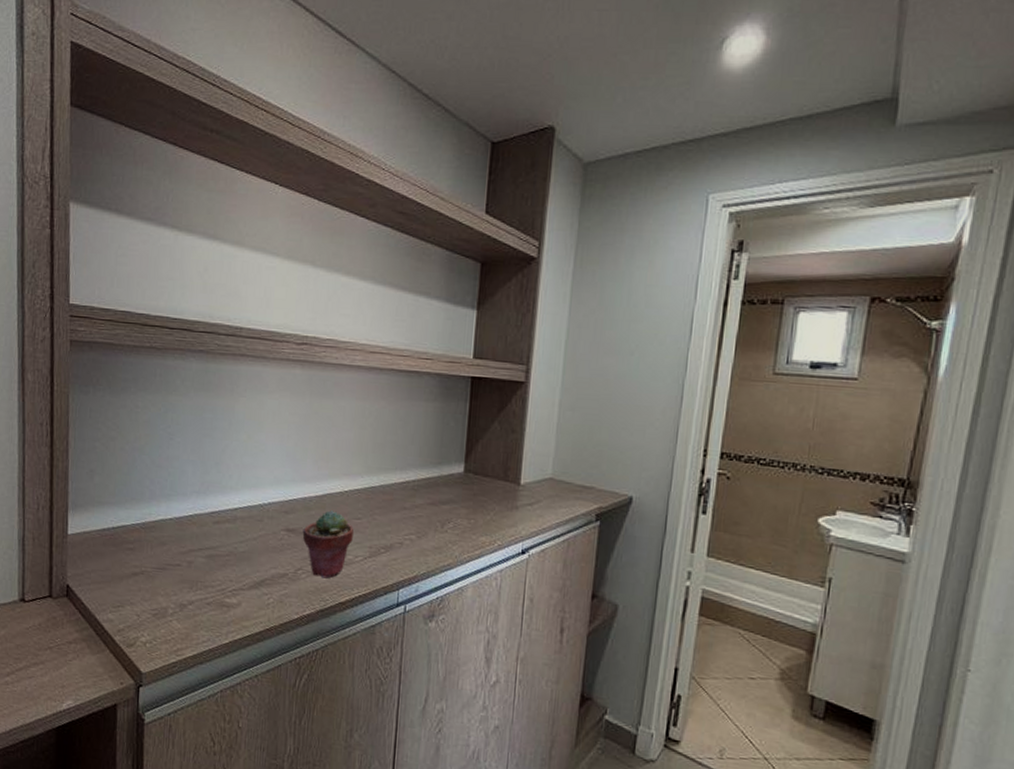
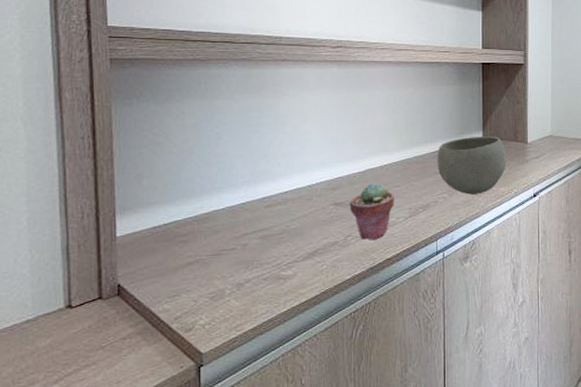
bowl: none [406,468,492,541] -> present [437,136,507,195]

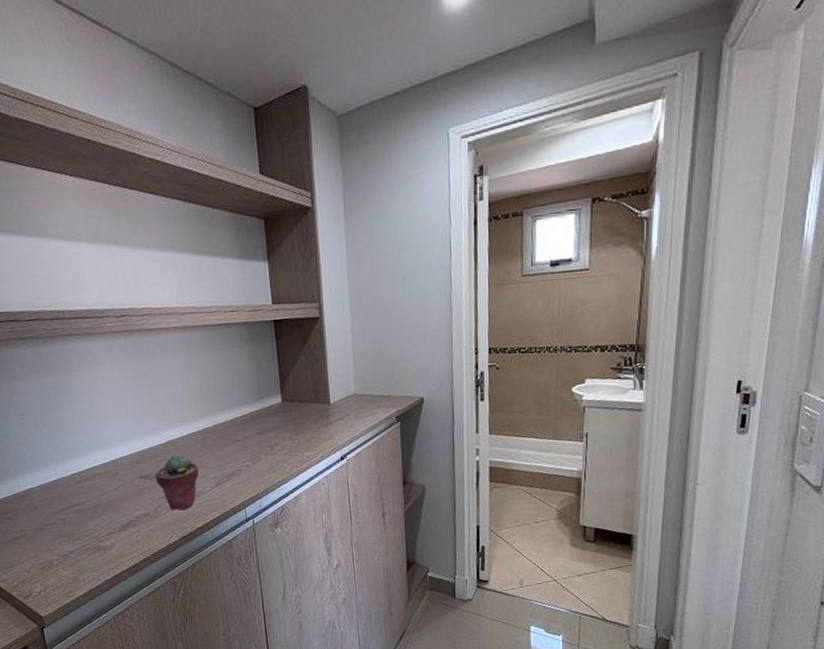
bowl: present [437,136,507,195] -> none [236,399,310,461]

